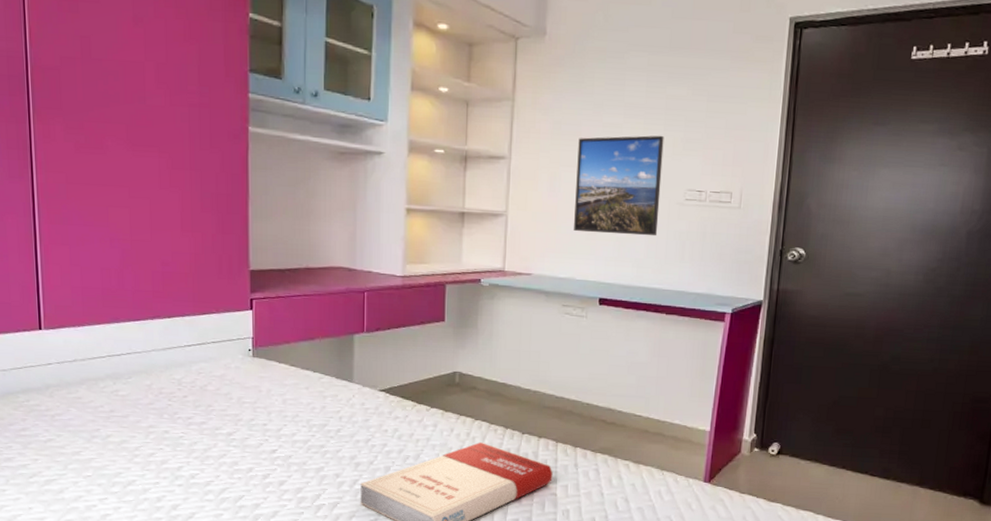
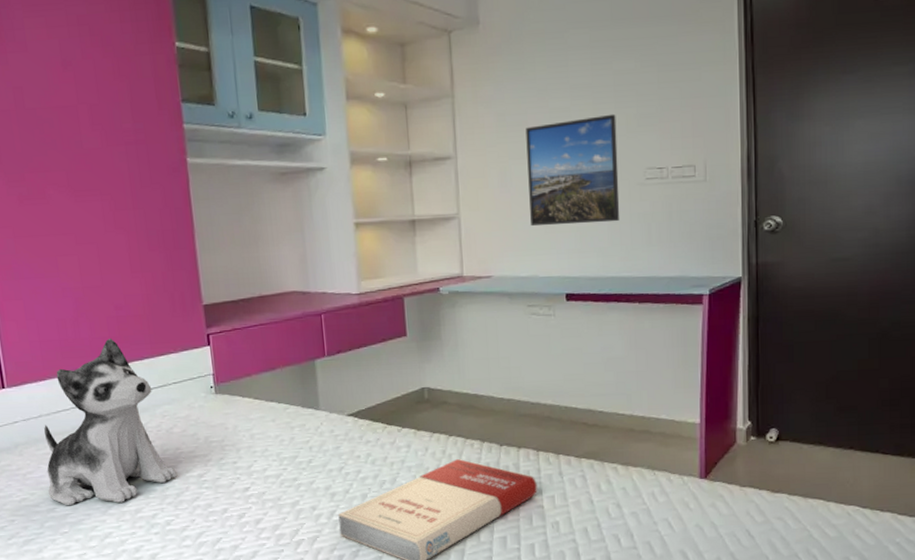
plush toy: none [76,292,206,452] -> present [44,338,177,506]

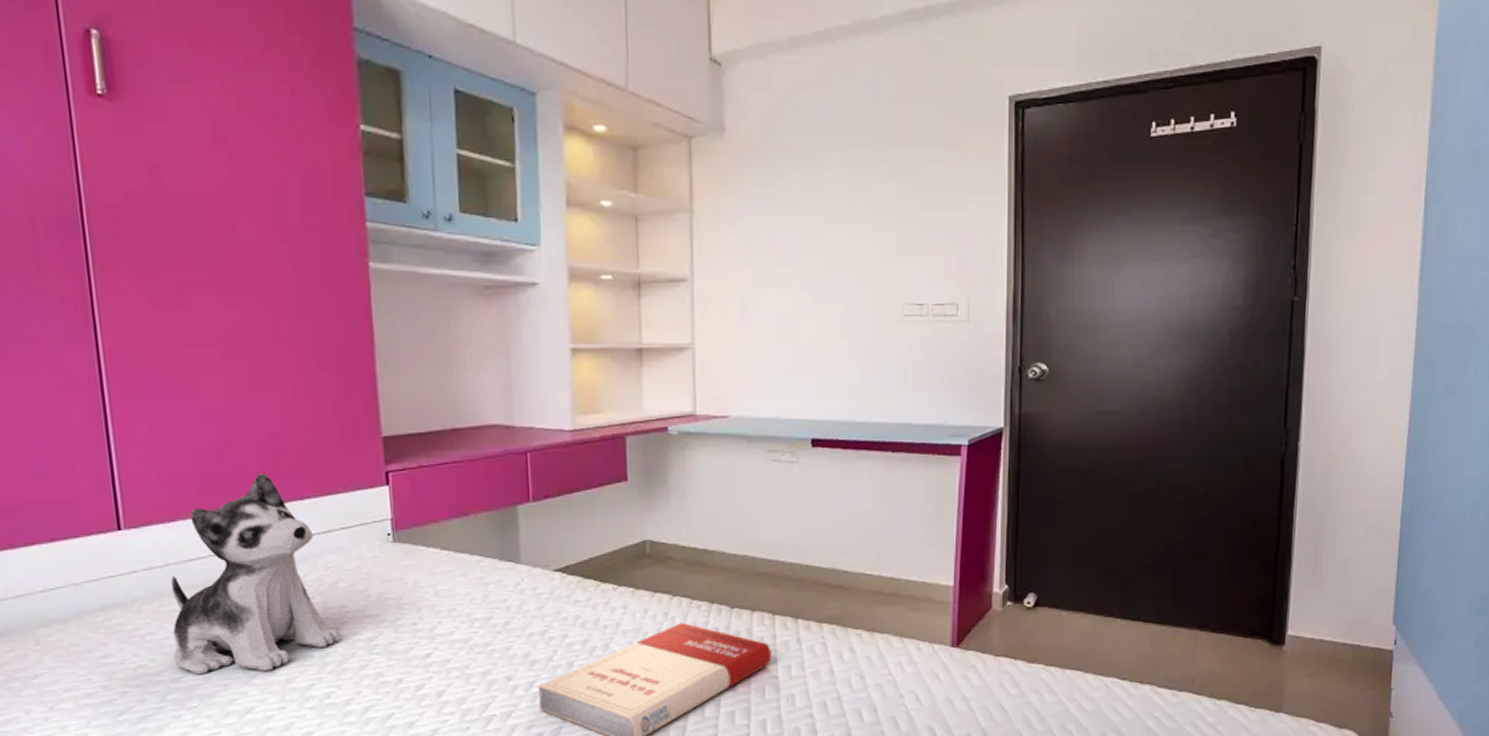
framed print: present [525,113,620,227] -> none [773,242,875,362]

